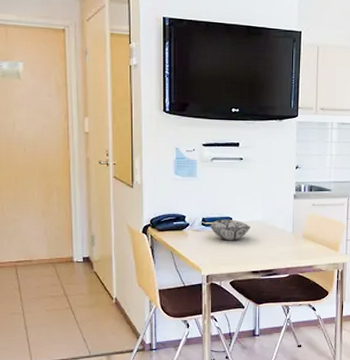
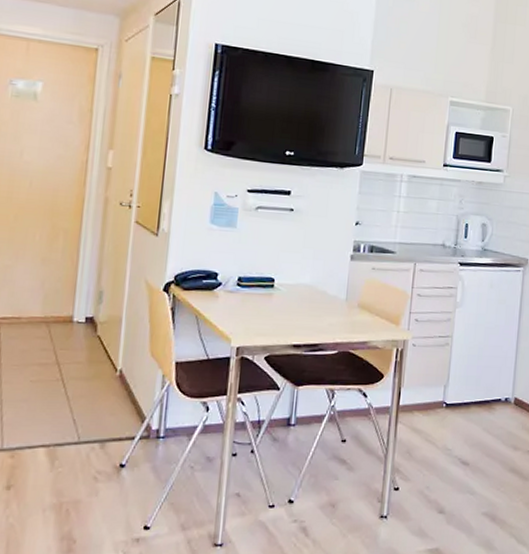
decorative bowl: present [210,219,251,241] -> none [246,279,296,307]

